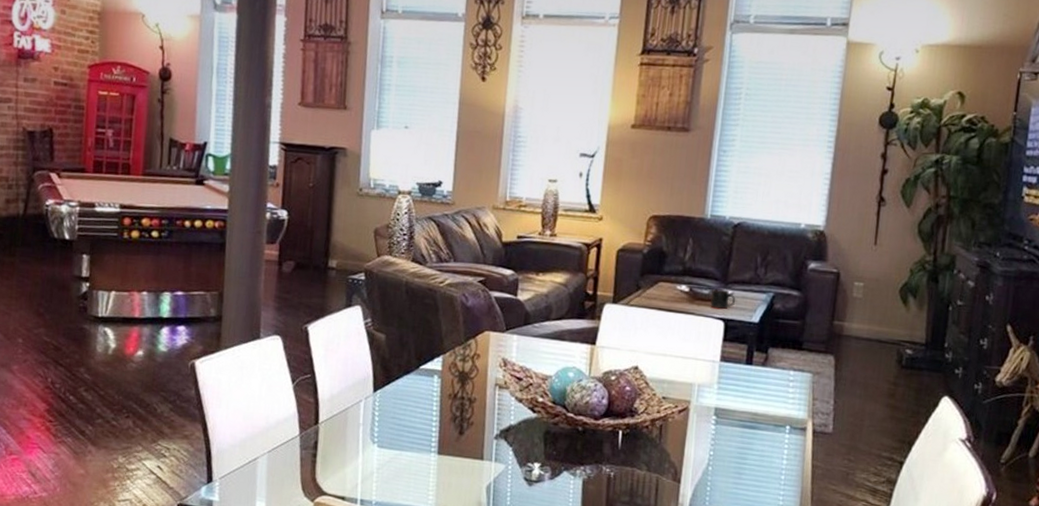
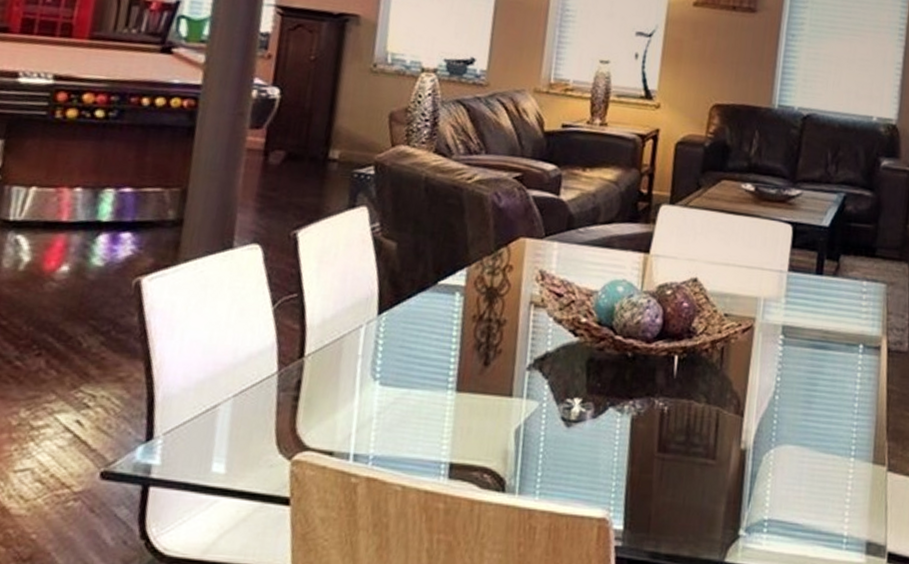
mug: present [709,288,735,310] -> none [777,188,805,212]

